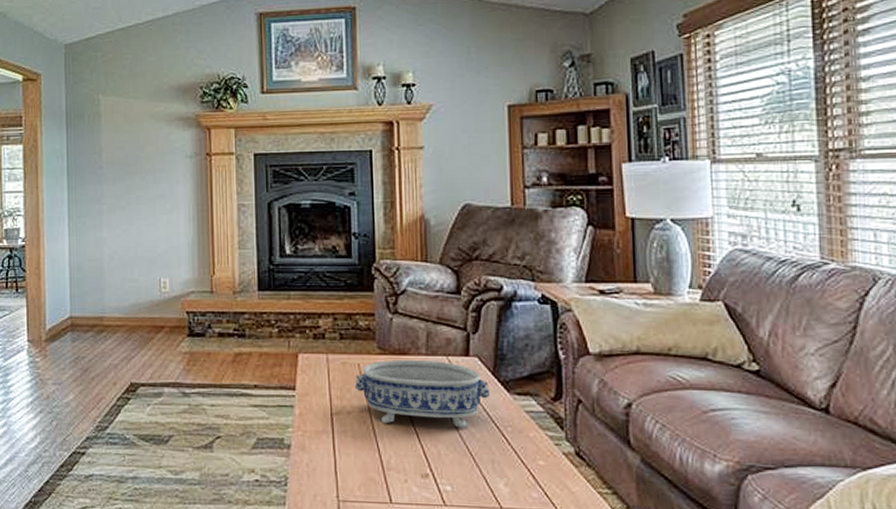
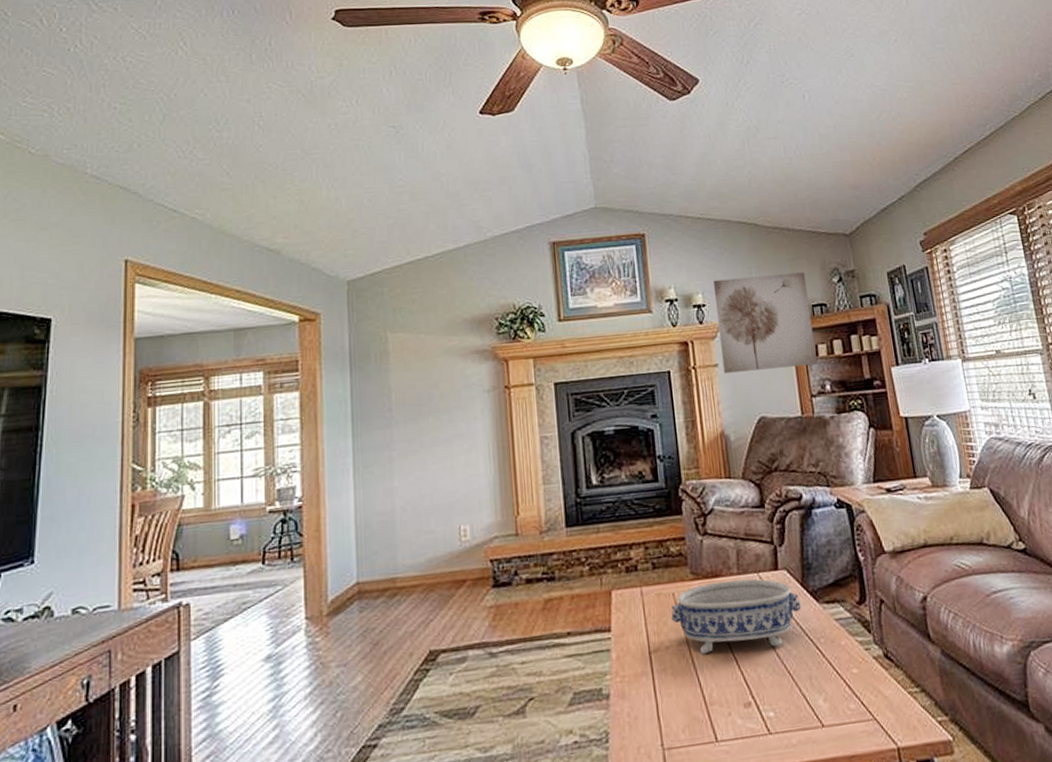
wall art: none [425,54,535,157] -> present [713,272,817,373]

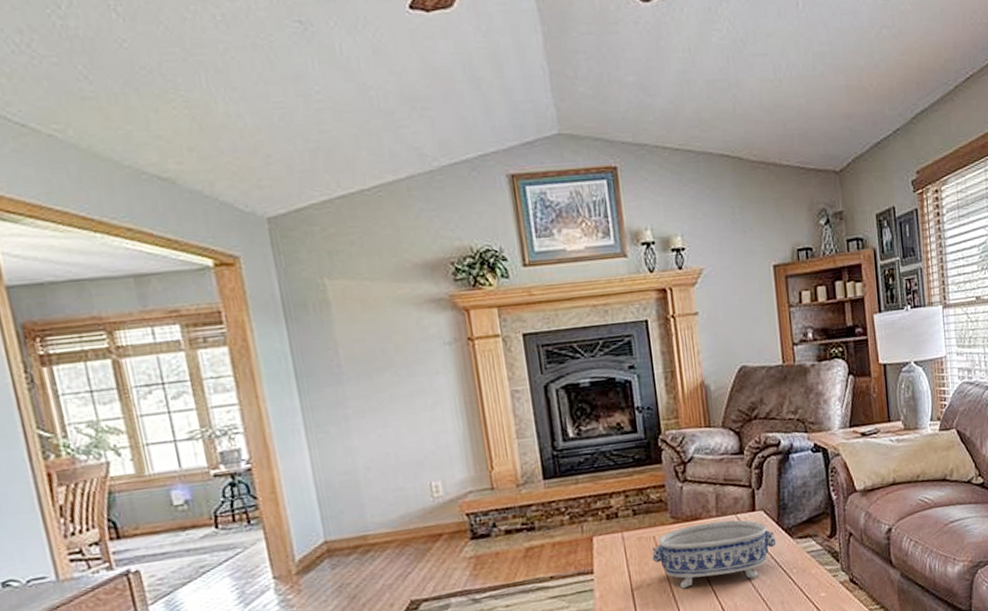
wall art: present [713,272,817,373] -> none [693,213,800,322]

